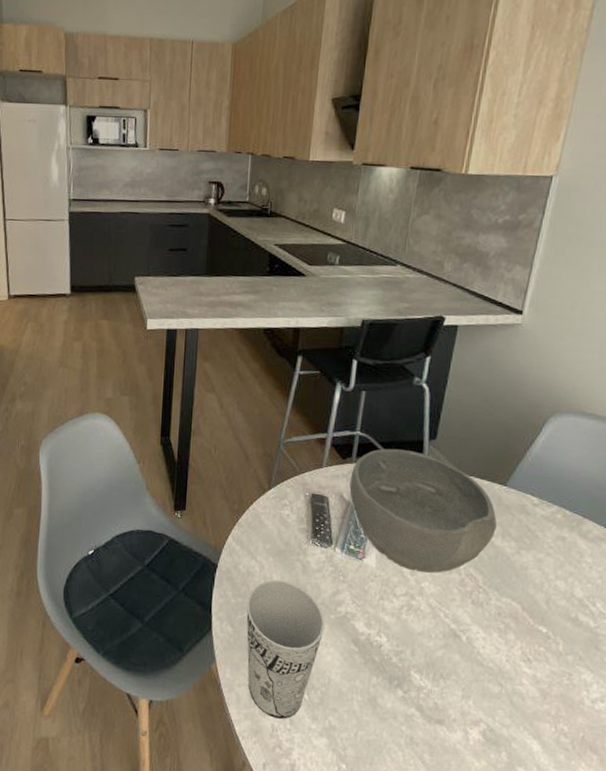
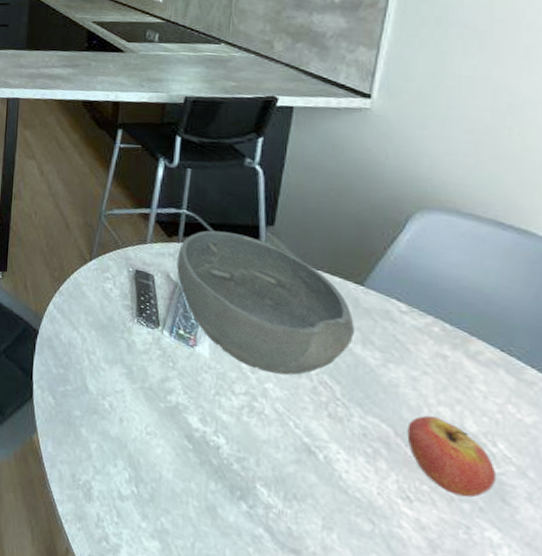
cup: present [246,579,325,719] -> none [68,354,154,511]
fruit: none [531,589,594,651] -> present [407,415,497,498]

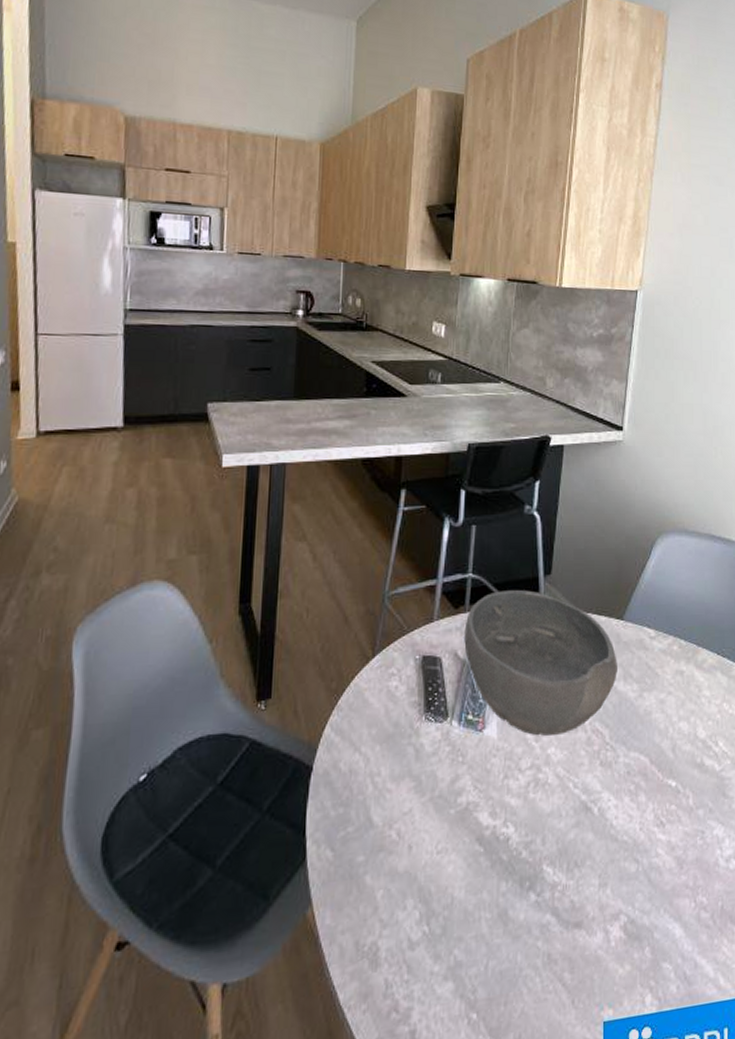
fruit: present [407,415,497,498] -> none [659,734,719,805]

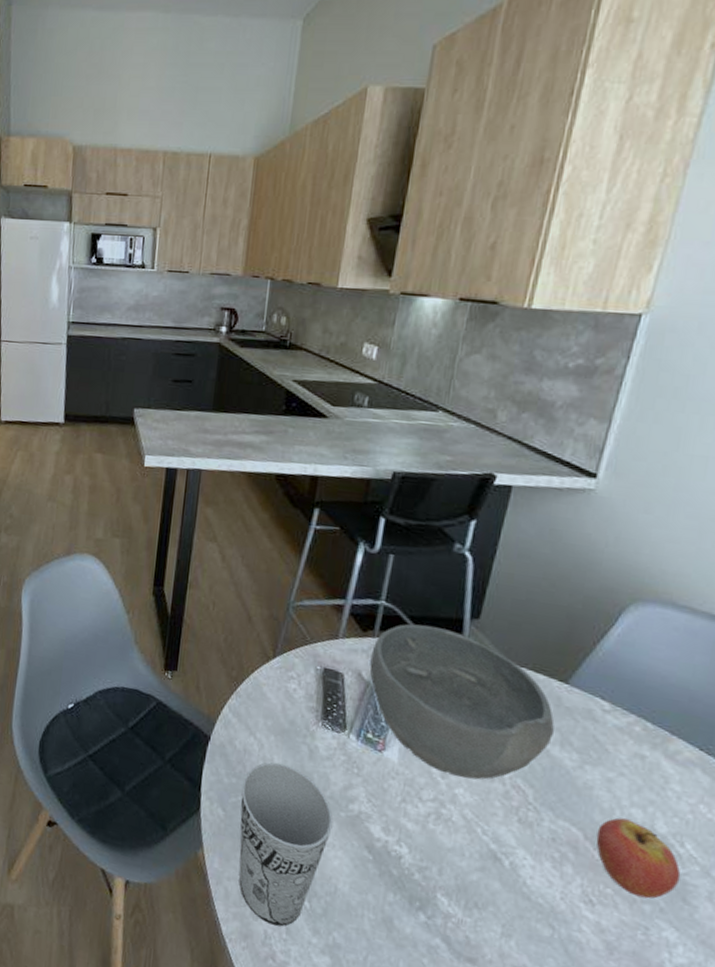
cup: none [350,774,444,969] -> present [239,762,334,927]
fruit: none [659,734,719,805] -> present [596,817,681,899]

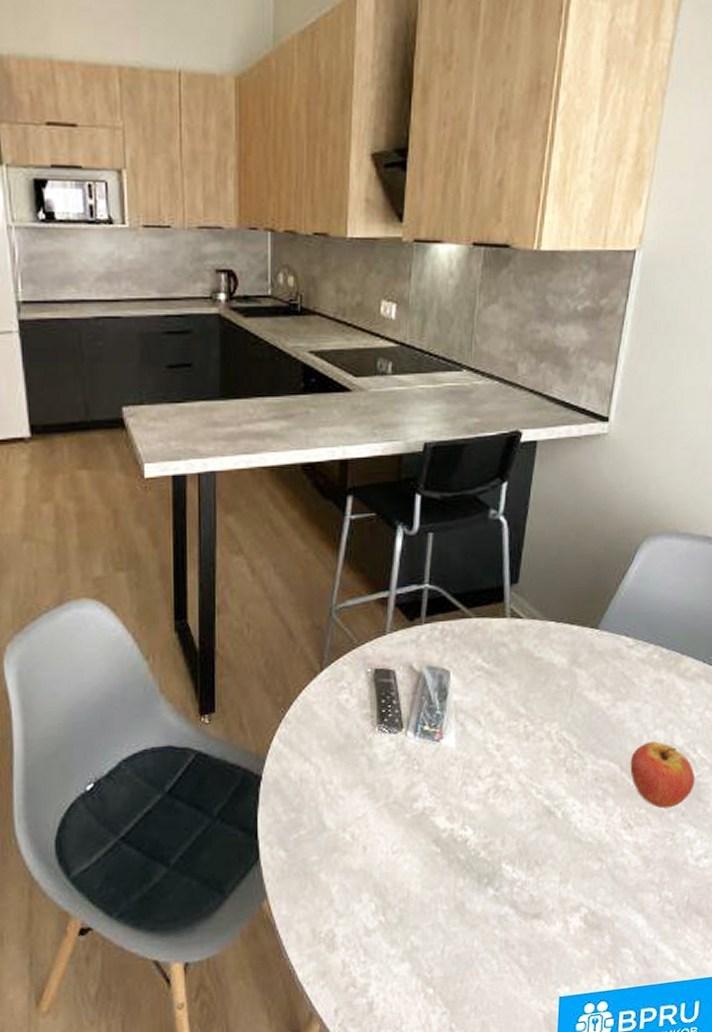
cup: present [239,762,334,927] -> none [303,782,399,952]
bowl: present [369,624,555,780] -> none [420,600,590,745]

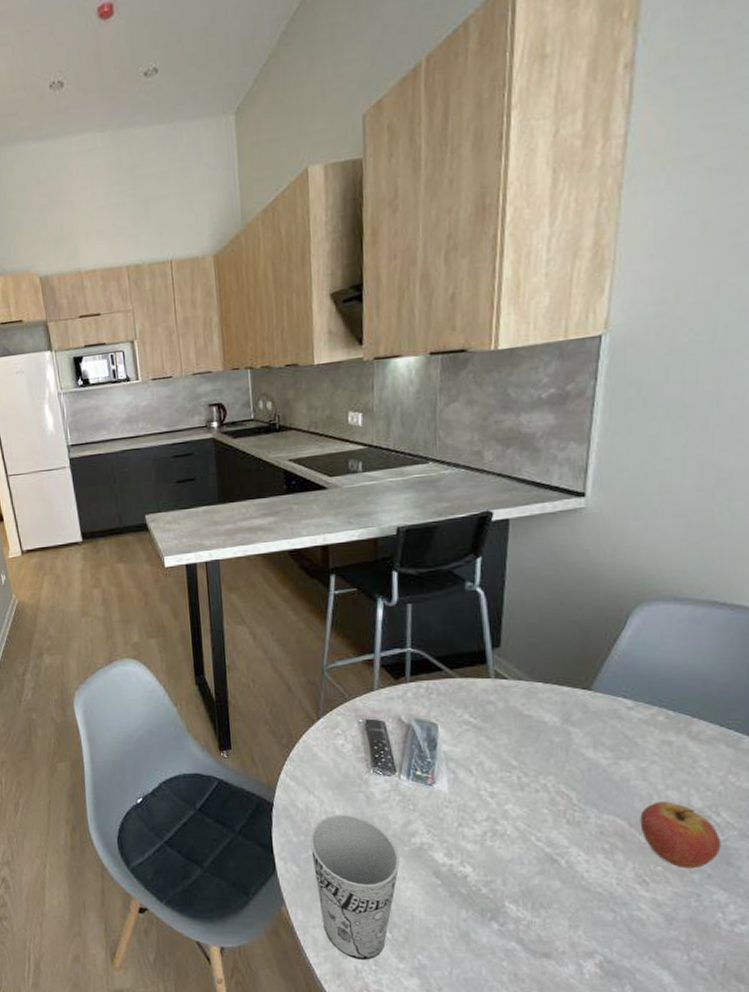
cup: none [303,782,399,952] -> present [310,814,400,960]

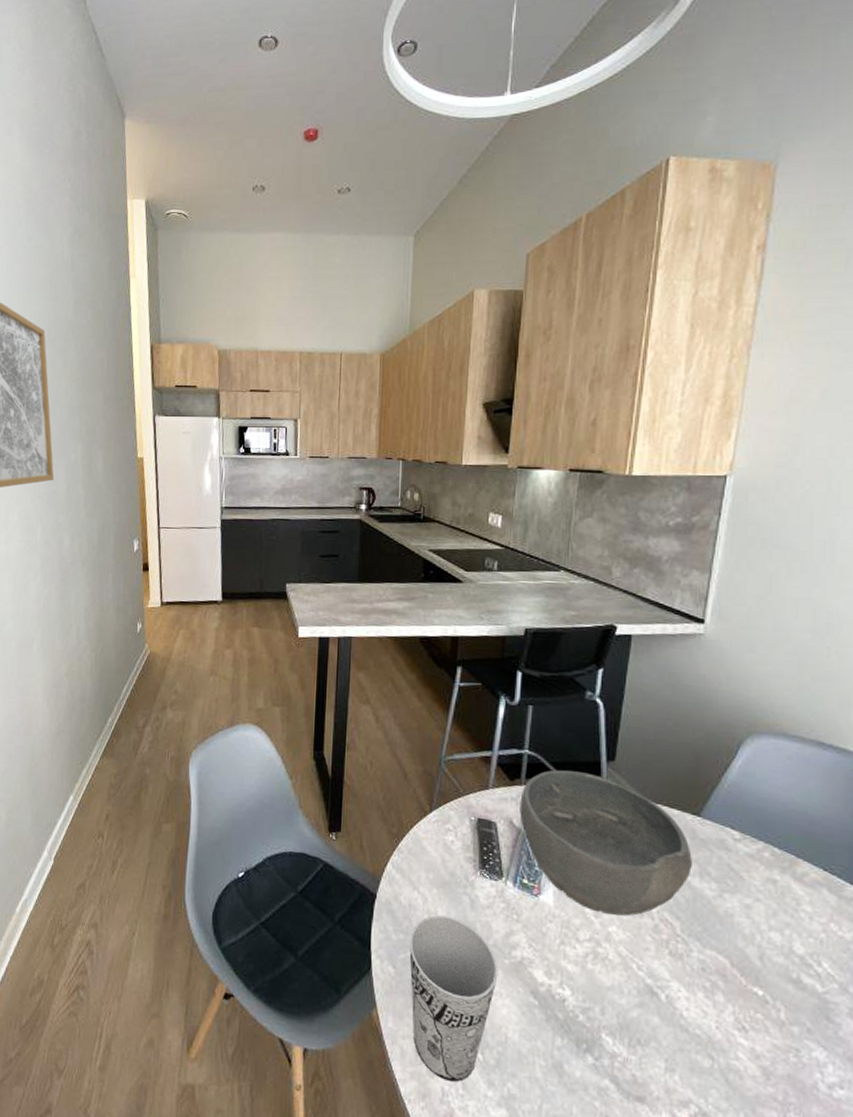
bowl: none [406,662,585,793] -> present [519,770,692,916]
fruit: present [640,802,721,869] -> none [742,942,822,1021]

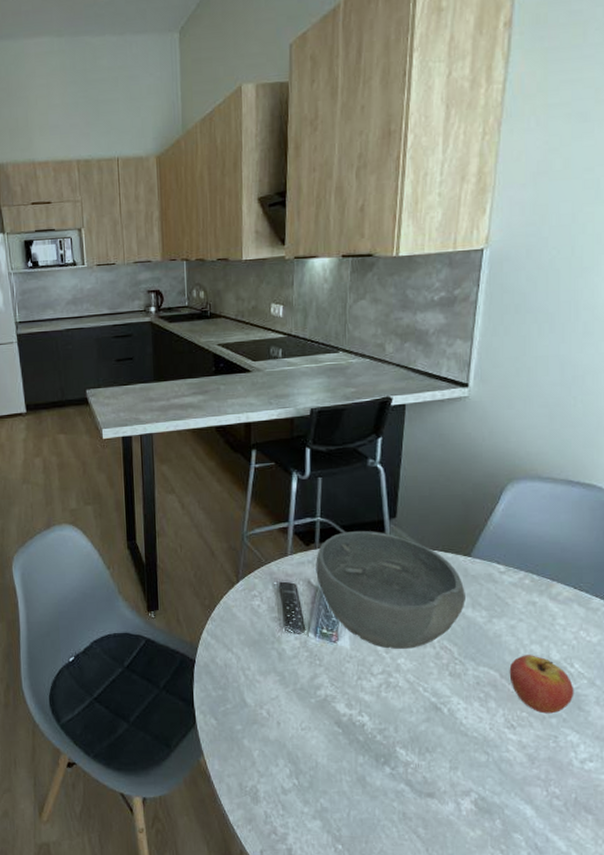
cup: present [409,914,498,1082] -> none [228,669,306,805]
fruit: none [742,942,822,1021] -> present [509,655,574,714]

